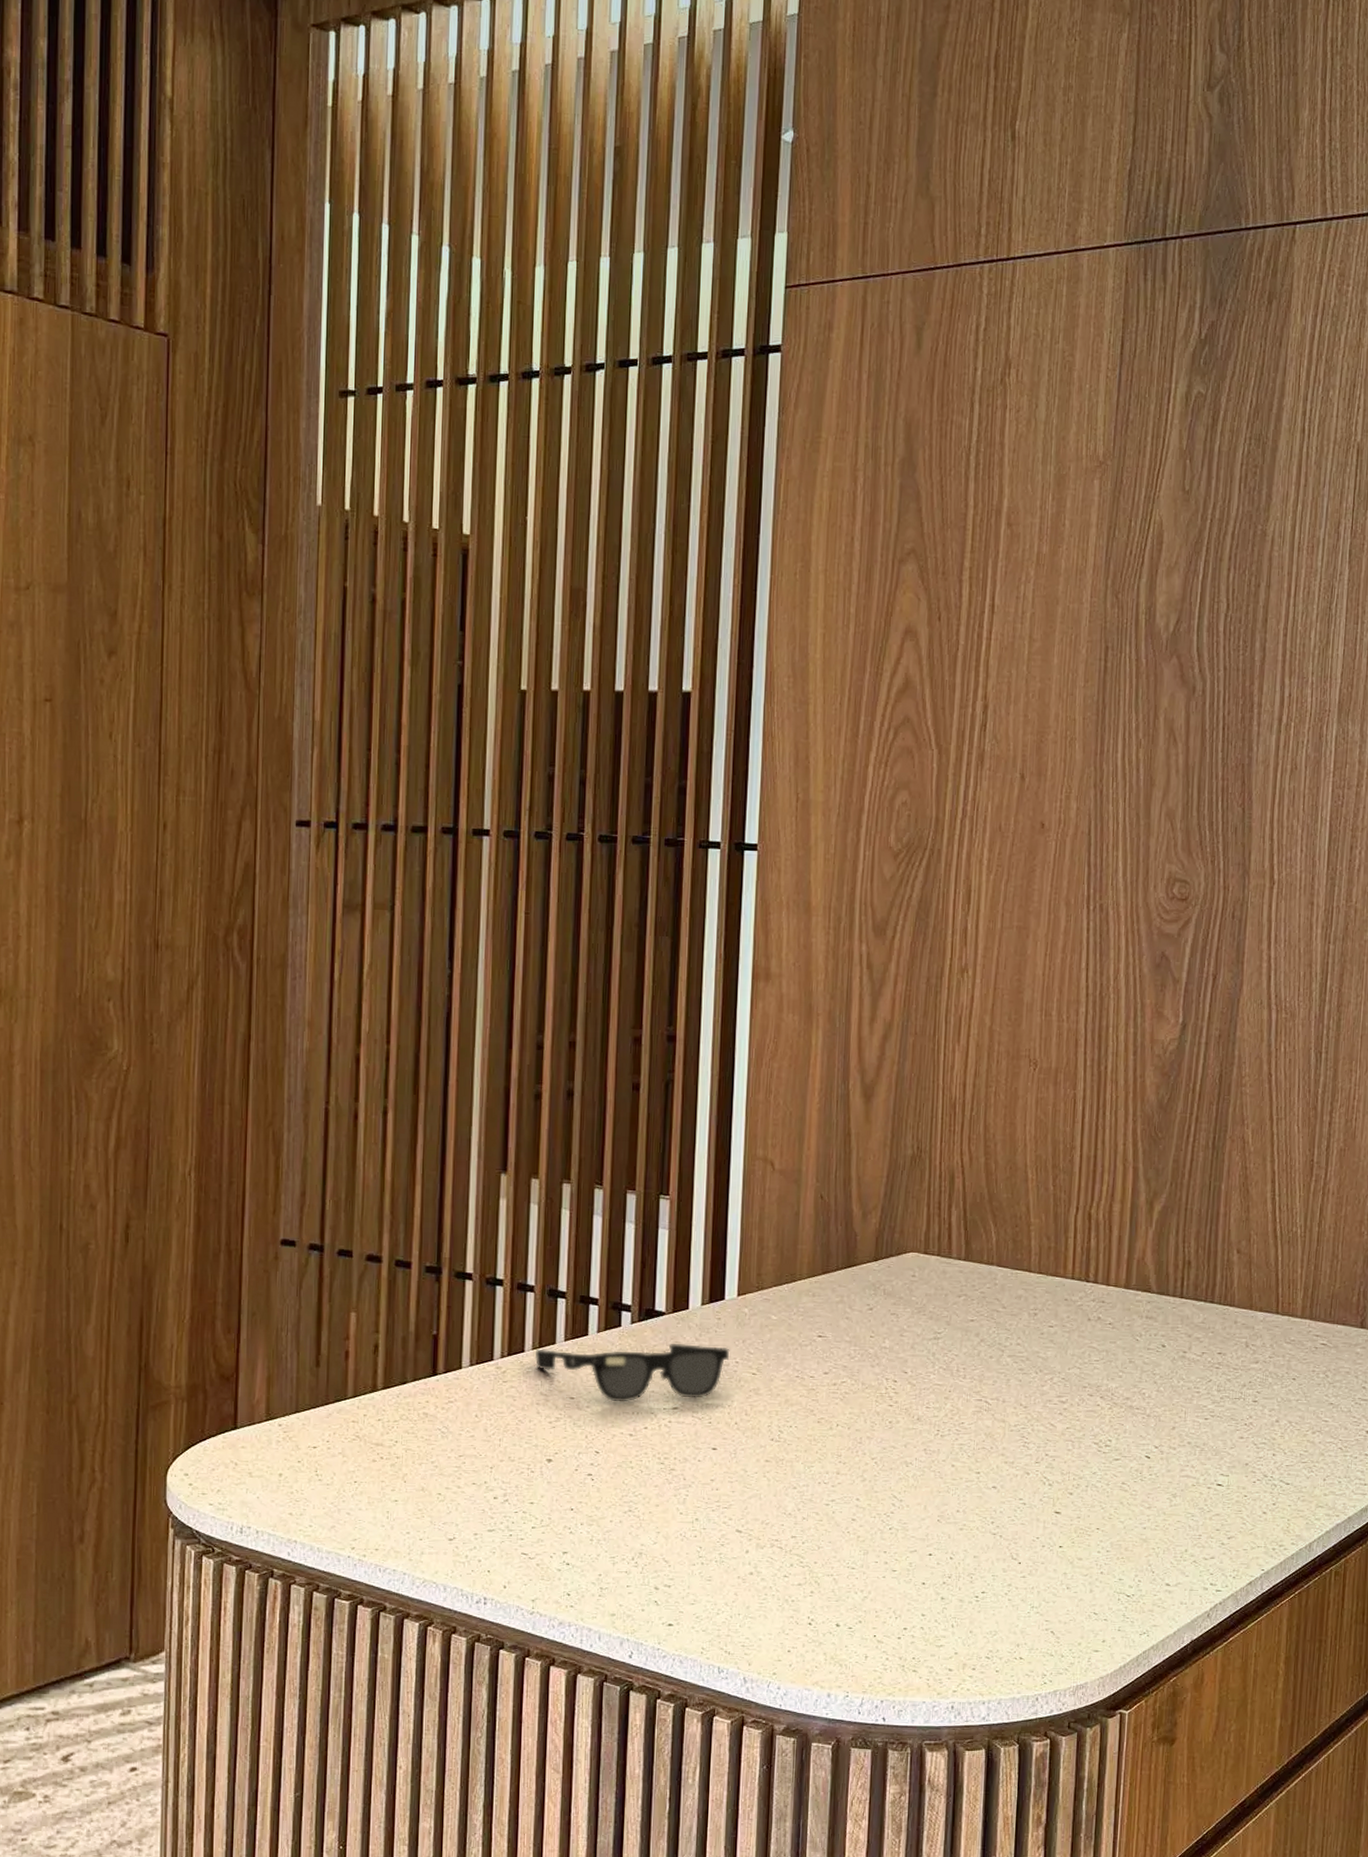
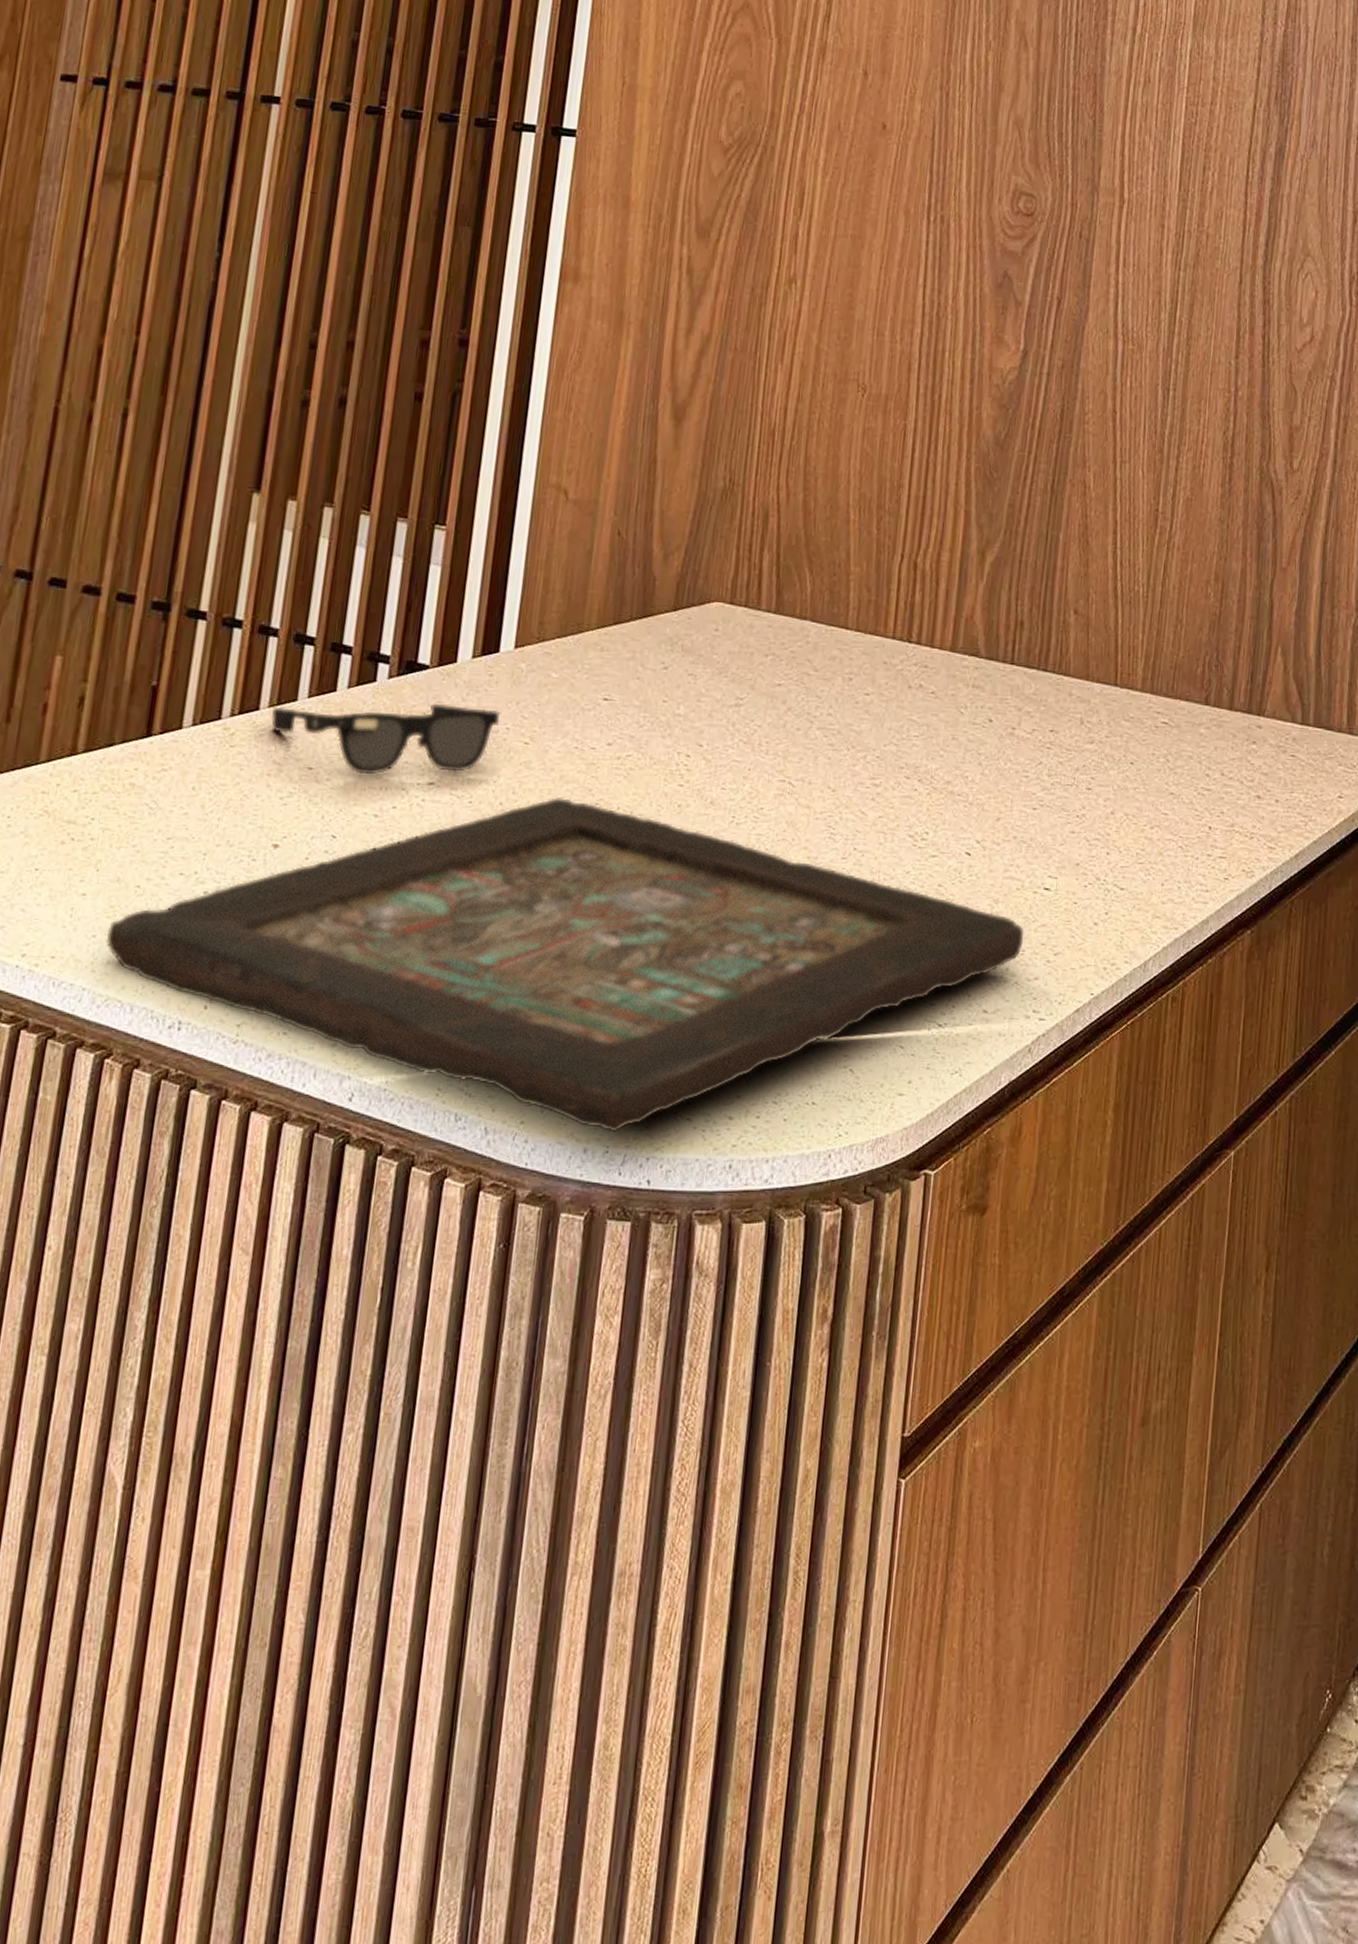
decorative tray: none [418,1417,1200,1682] -> present [105,797,1024,1133]

